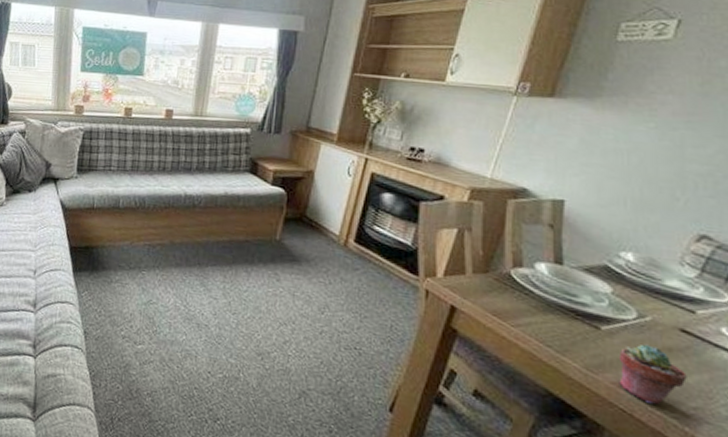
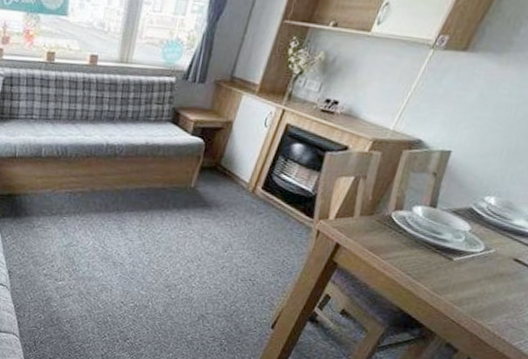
potted succulent: present [618,344,687,405] -> none [455,271,509,316]

